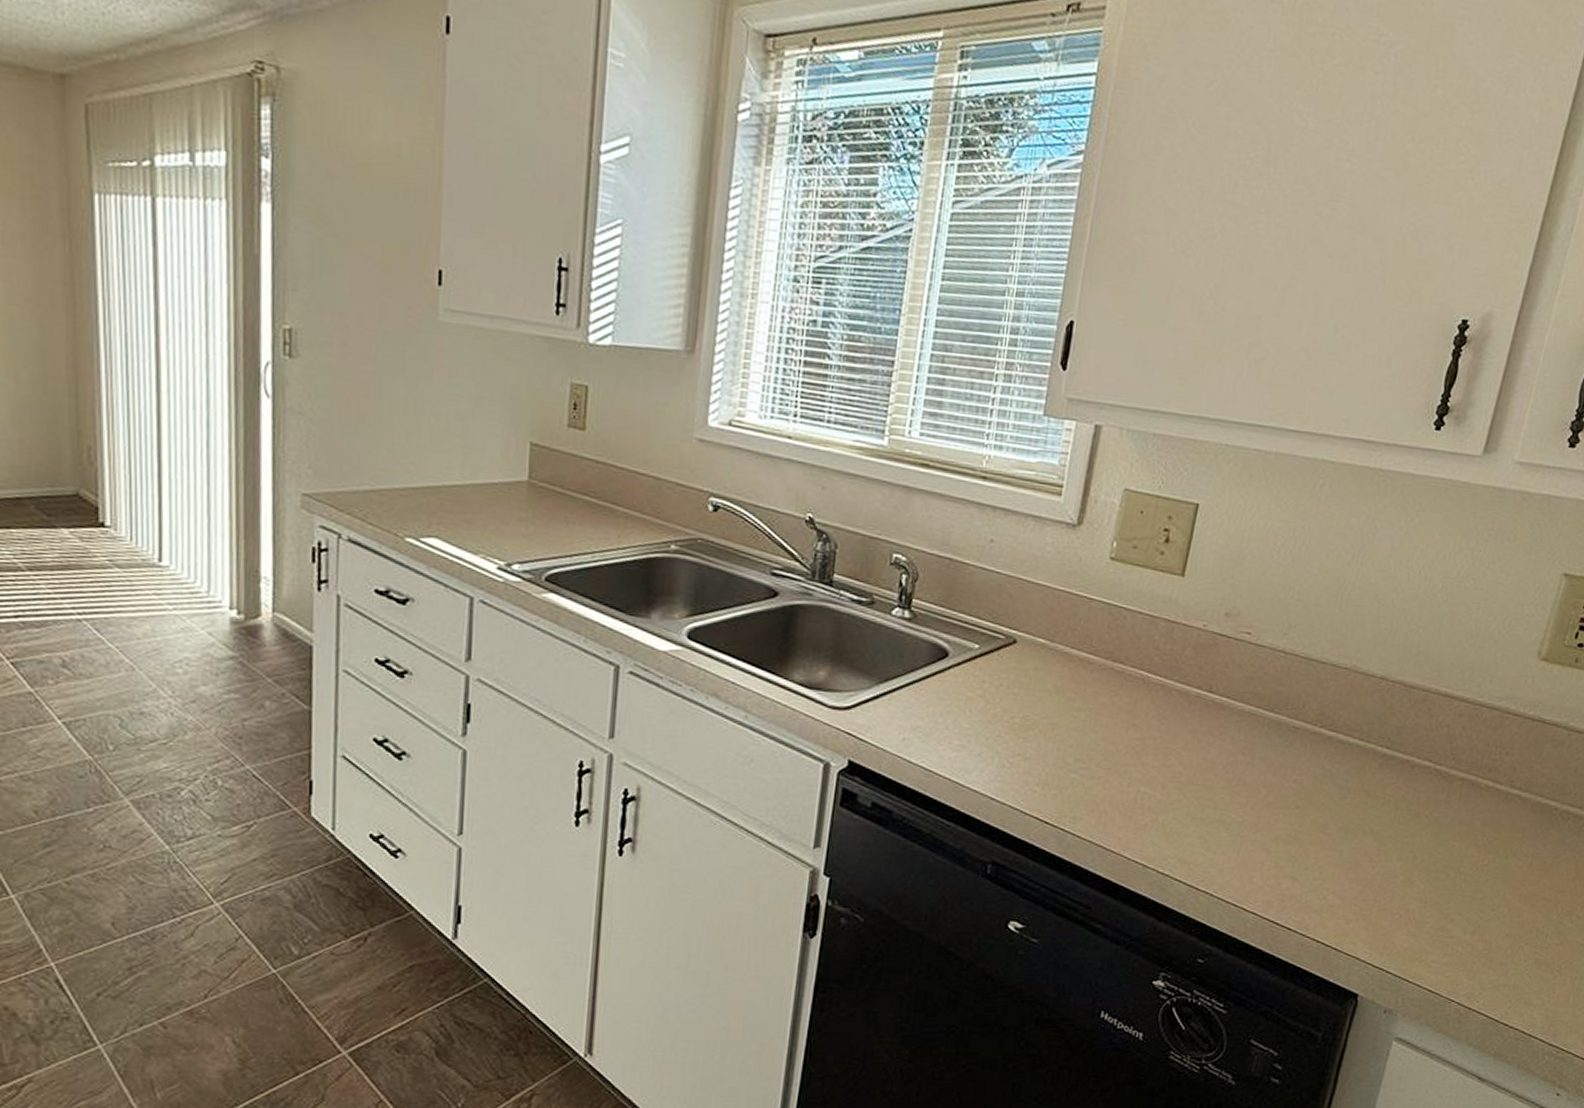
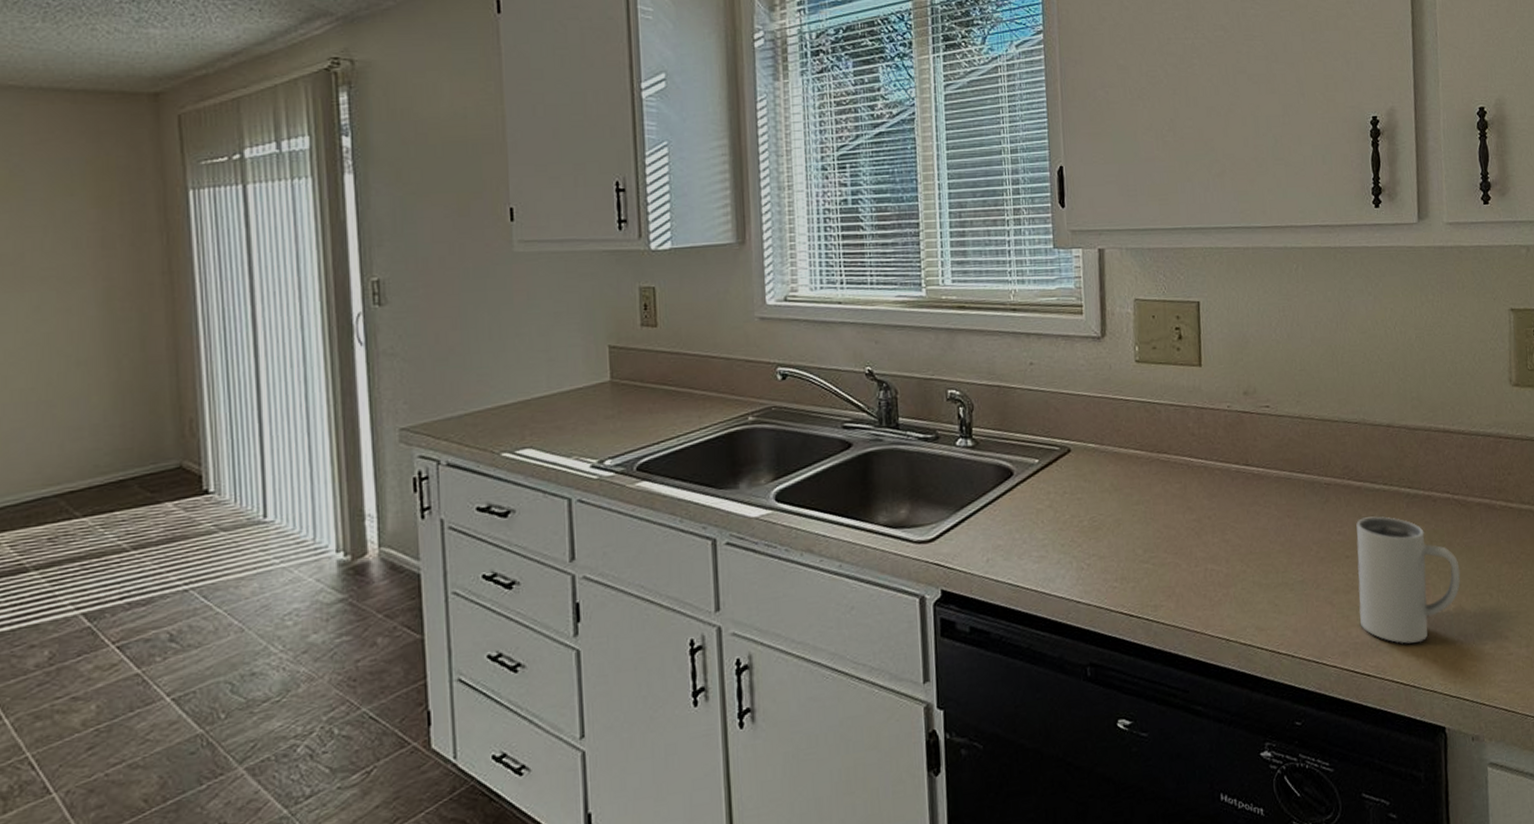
mug: none [1294,770,1421,907] -> present [1356,516,1461,644]

